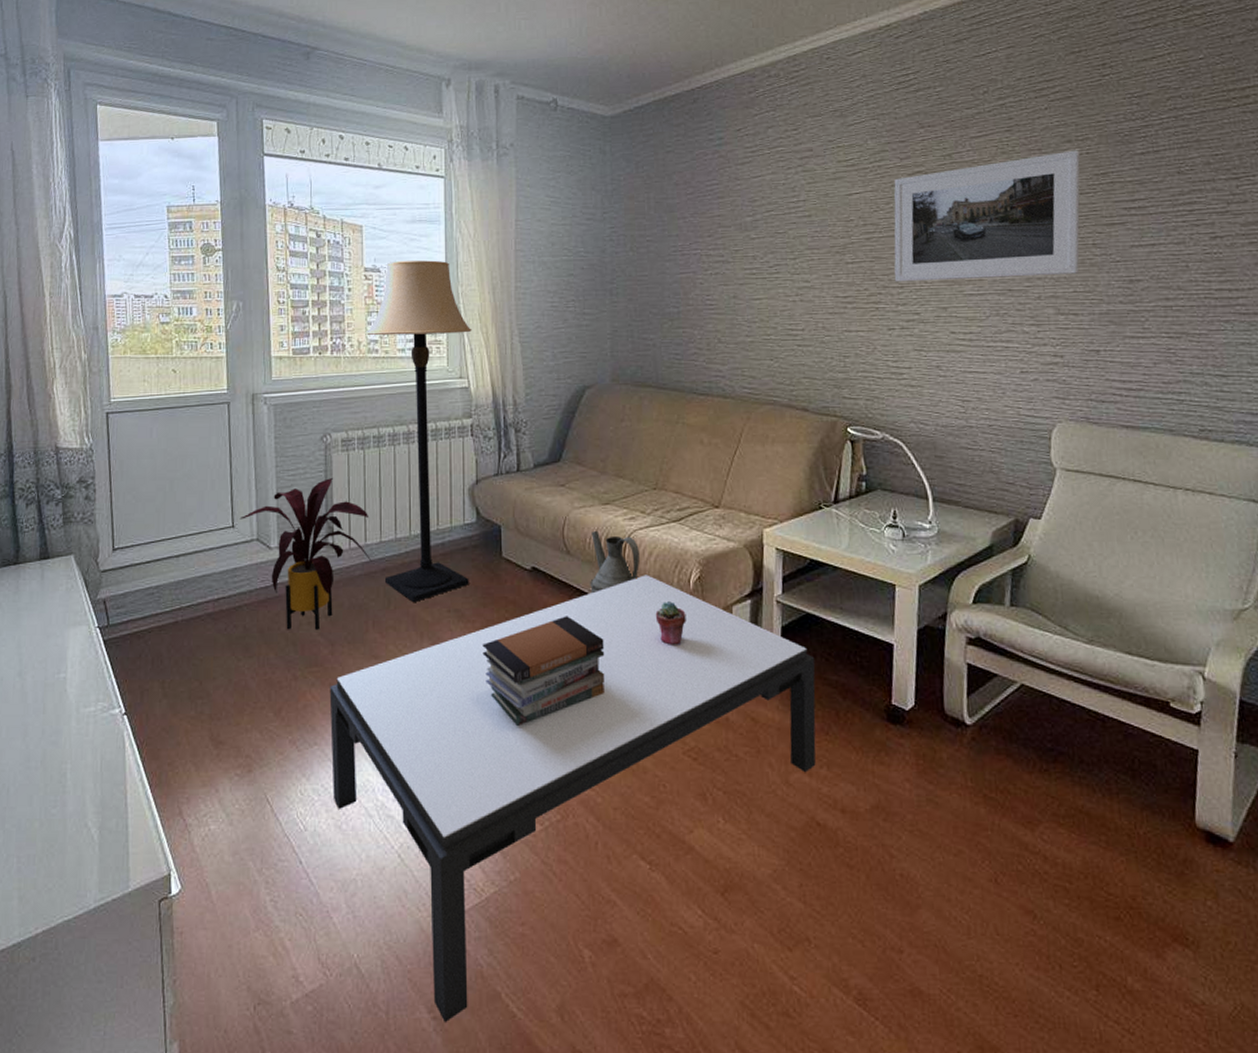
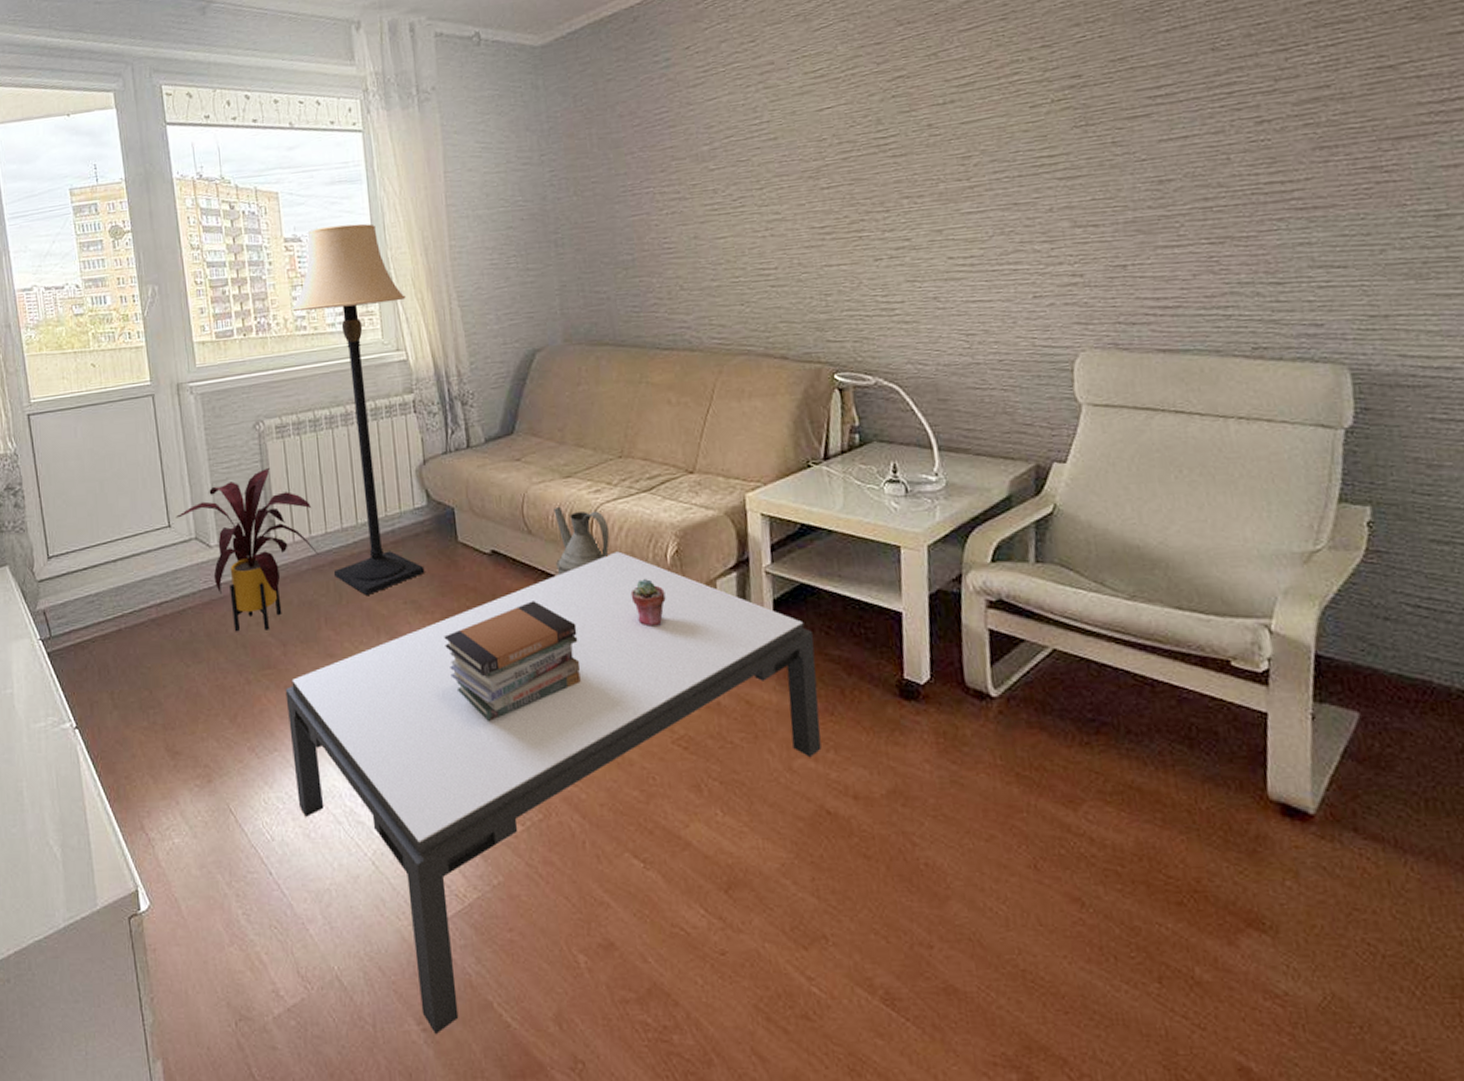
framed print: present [894,150,1080,282] -> none [871,34,1097,206]

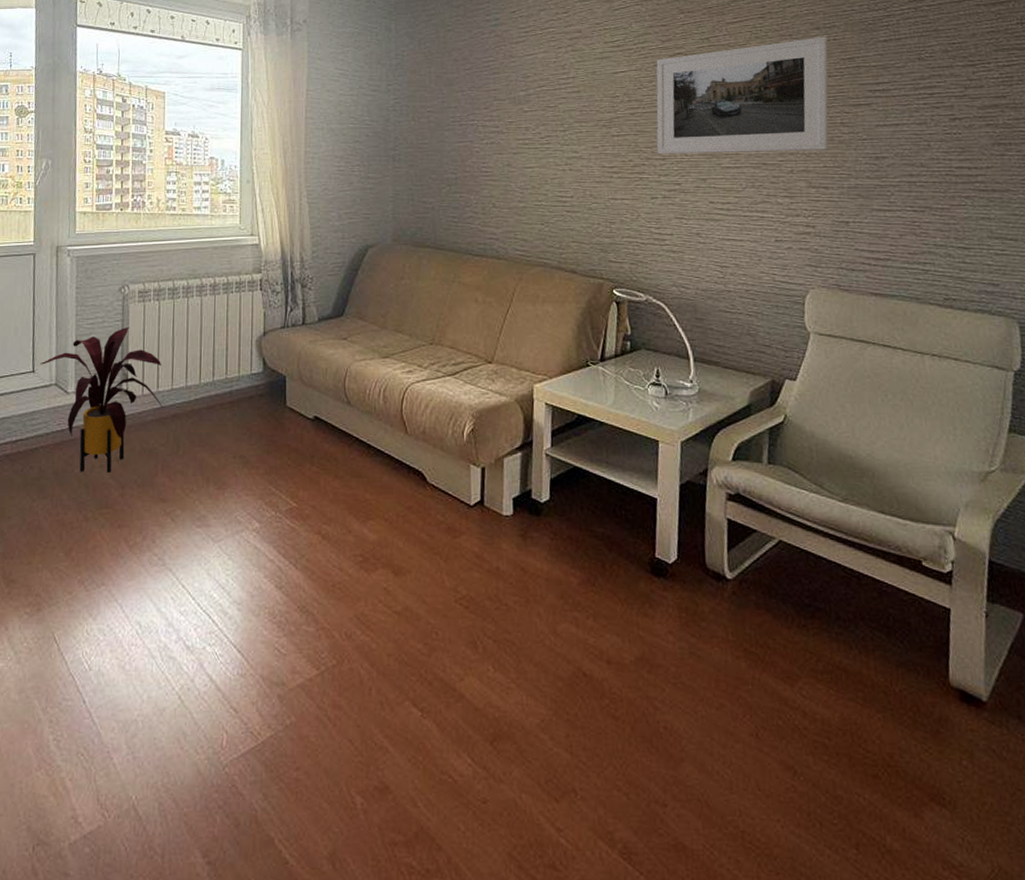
coffee table: present [285,551,822,1035] -> none [117,426,583,869]
lamp: present [292,223,425,595] -> none [165,124,264,448]
book stack: present [444,601,581,723] -> none [265,464,382,572]
watering can: present [553,506,610,576] -> none [368,382,417,443]
potted succulent: present [630,579,666,627] -> none [430,452,460,495]
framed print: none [871,34,1097,206] -> present [656,36,829,155]

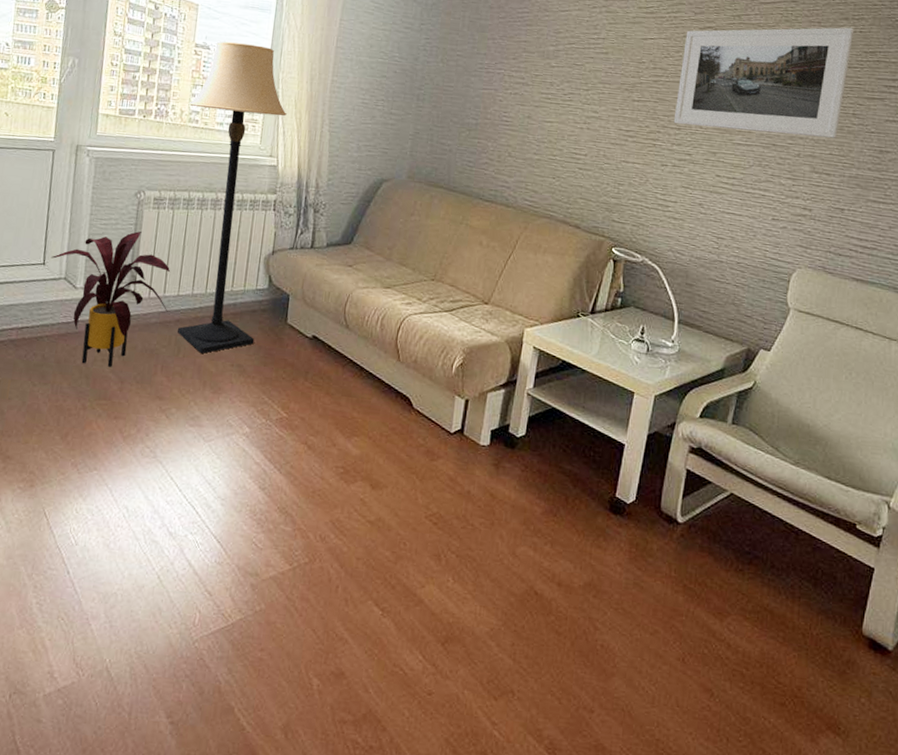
lamp: none [165,124,264,448] -> present [177,41,287,353]

